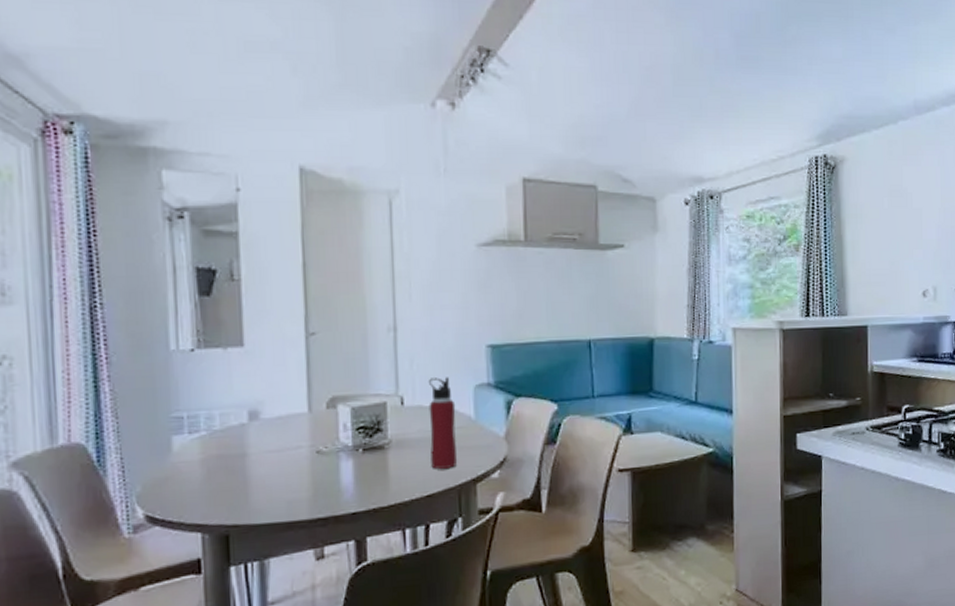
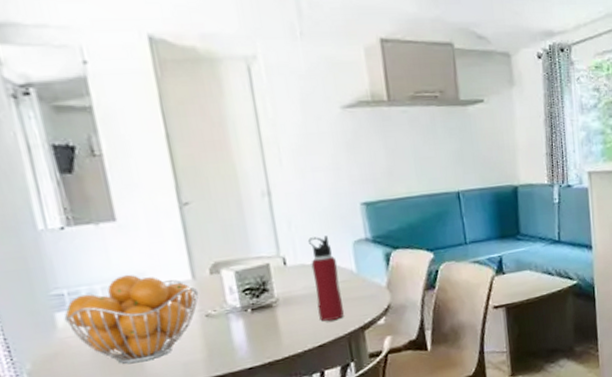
fruit basket: none [180,402,313,497] -> present [64,274,199,364]

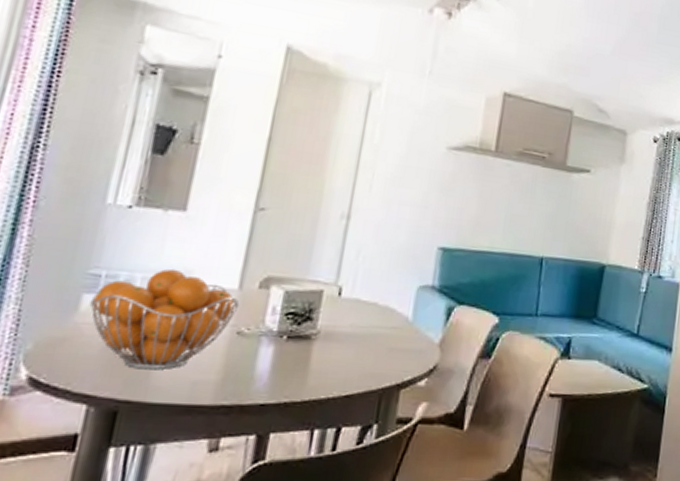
water bottle: present [307,236,344,322] -> none [356,272,395,370]

